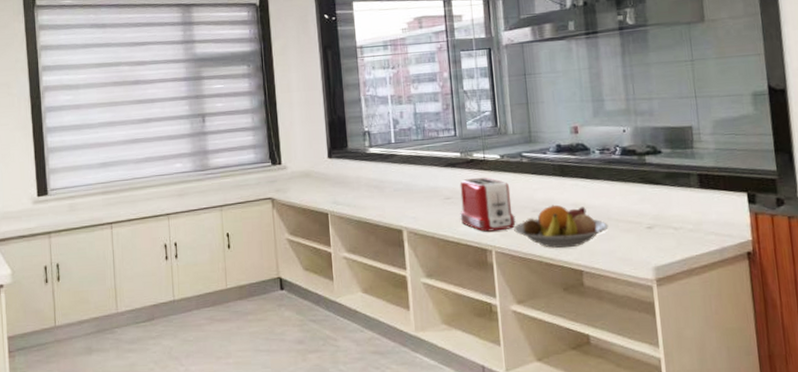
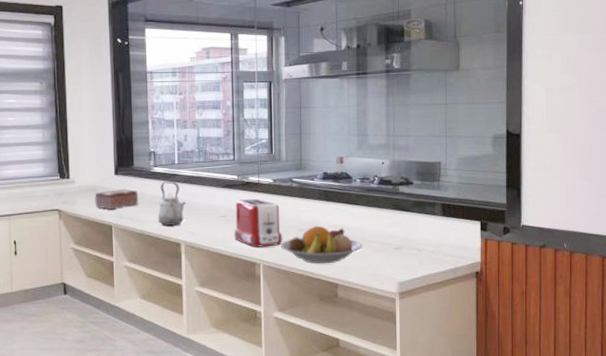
tissue box: none [308,173,355,196] -> present [94,189,139,209]
kettle: none [376,162,407,211] -> present [158,181,187,226]

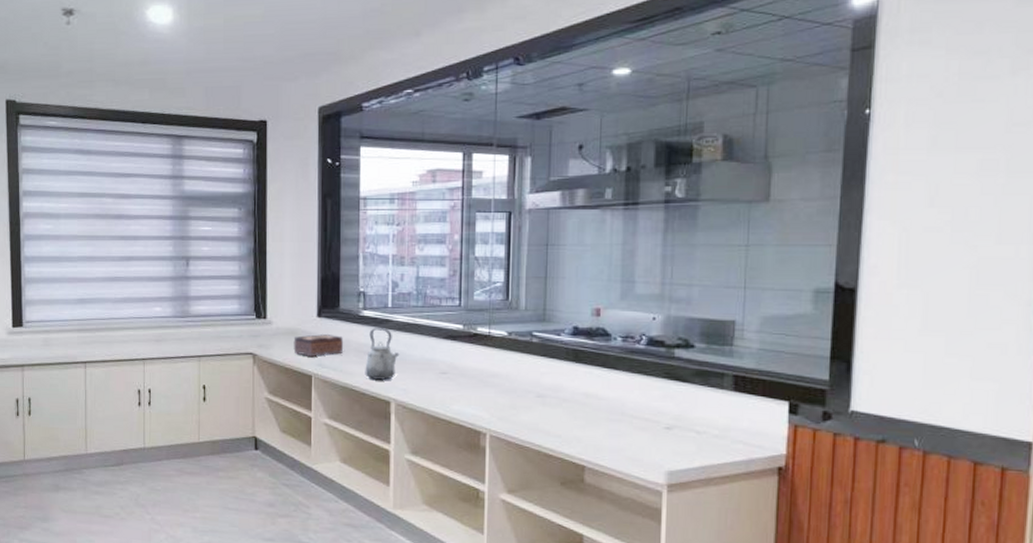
toaster: present [233,198,283,247] -> none [455,353,517,414]
fruit bowl: present [281,225,363,264] -> none [513,392,621,441]

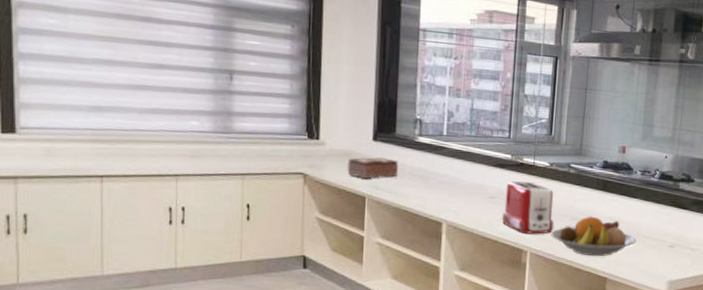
kettle: present [365,328,400,380] -> none [418,154,453,203]
toaster: none [455,353,517,414] -> present [501,181,554,234]
fruit bowl: none [513,392,621,441] -> present [551,216,637,257]

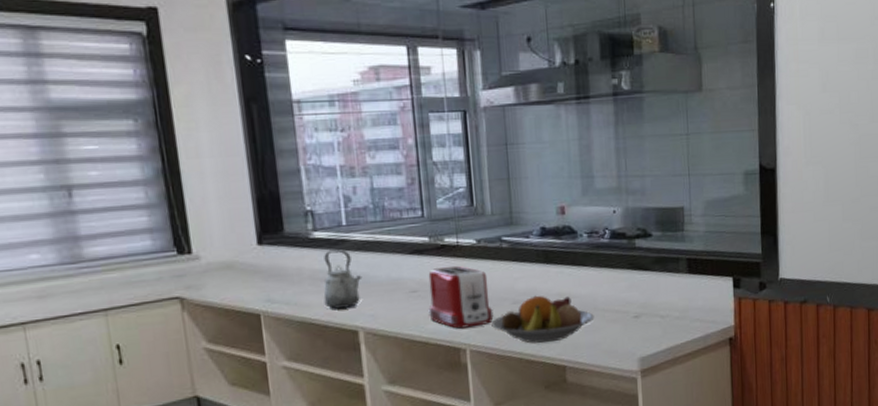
tissue box: present [347,157,399,179] -> none [231,264,296,293]
kettle: none [418,154,453,203] -> present [323,249,362,309]

